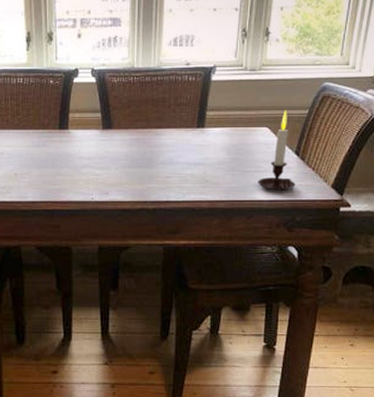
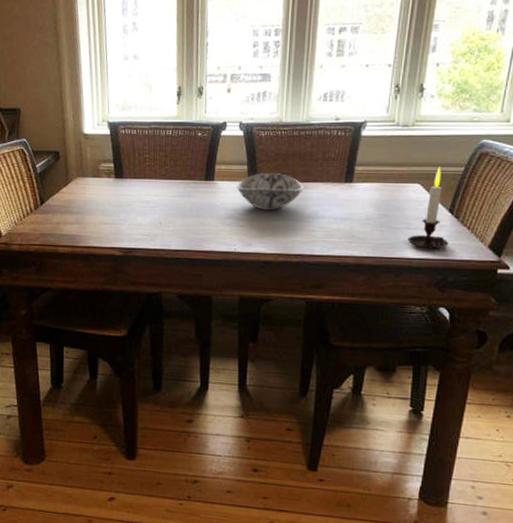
decorative bowl: none [91,120,157,158] -> present [236,173,304,210]

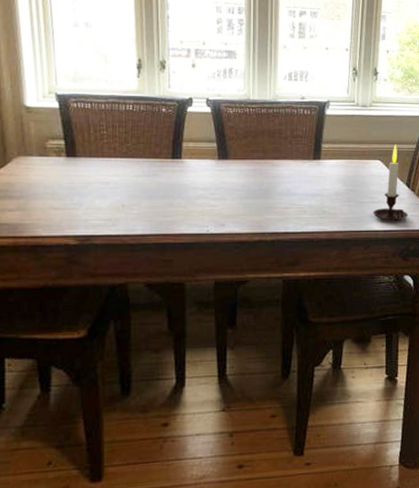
decorative bowl: present [236,173,304,210] -> none [206,151,274,189]

